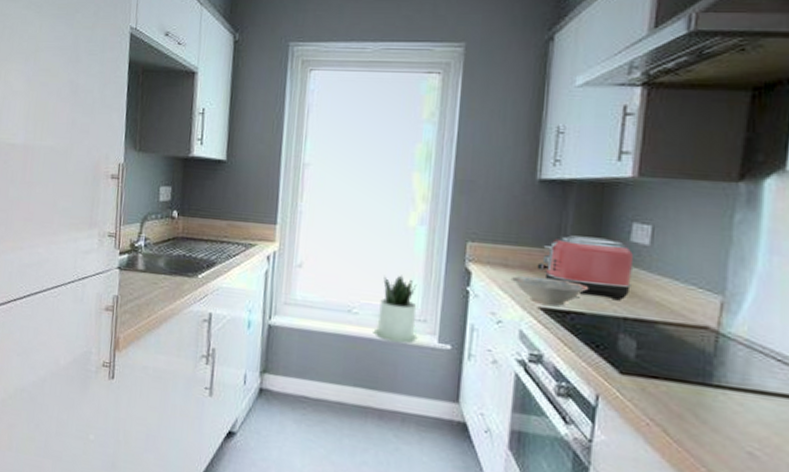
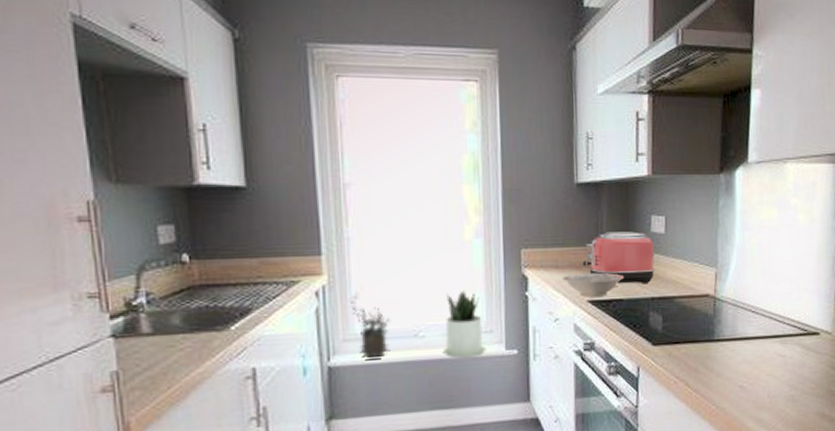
potted plant: none [295,268,328,327] -> present [351,300,391,360]

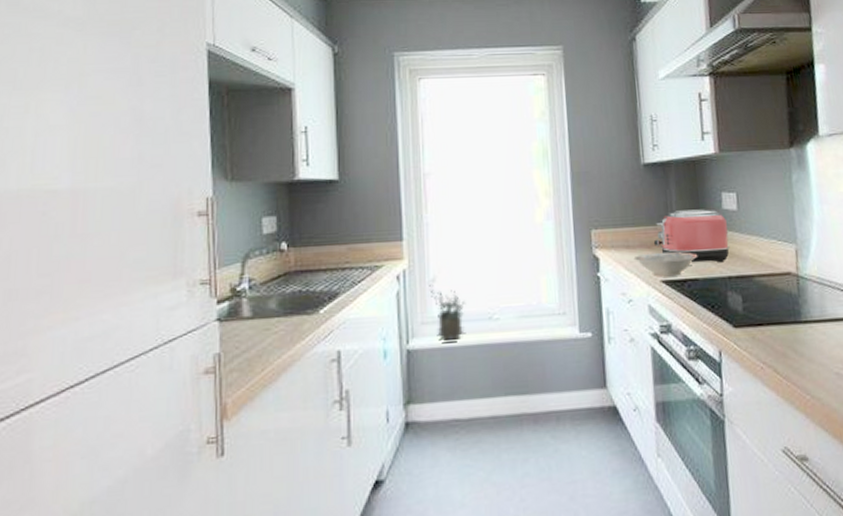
planter: present [442,290,486,359] -> none [516,272,560,342]

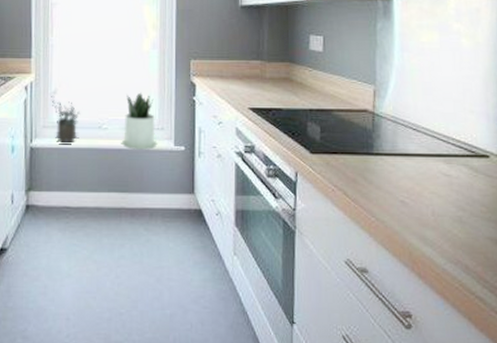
planter: none [516,272,560,342] -> present [121,92,158,150]
bowl: present [633,251,698,277] -> none [226,83,284,105]
toaster: present [653,209,729,263] -> none [244,48,313,97]

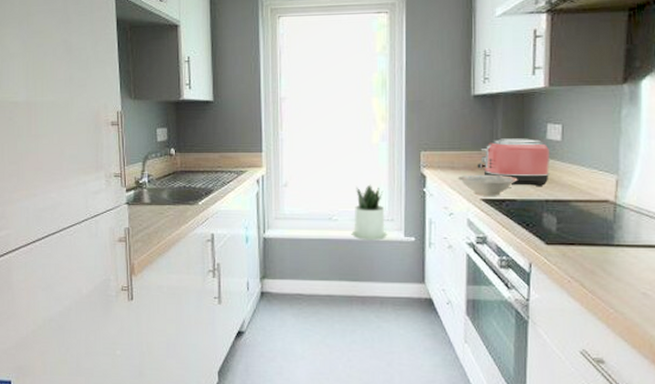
potted plant: present [51,95,81,145] -> none [282,188,311,236]
bowl: none [226,83,284,105] -> present [457,174,518,196]
toaster: none [244,48,313,97] -> present [477,138,550,187]

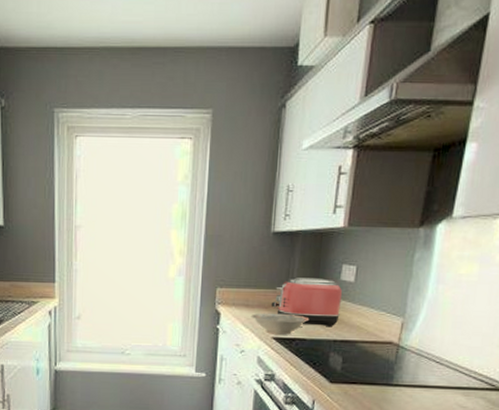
planter: present [351,184,388,241] -> none [143,319,179,376]

